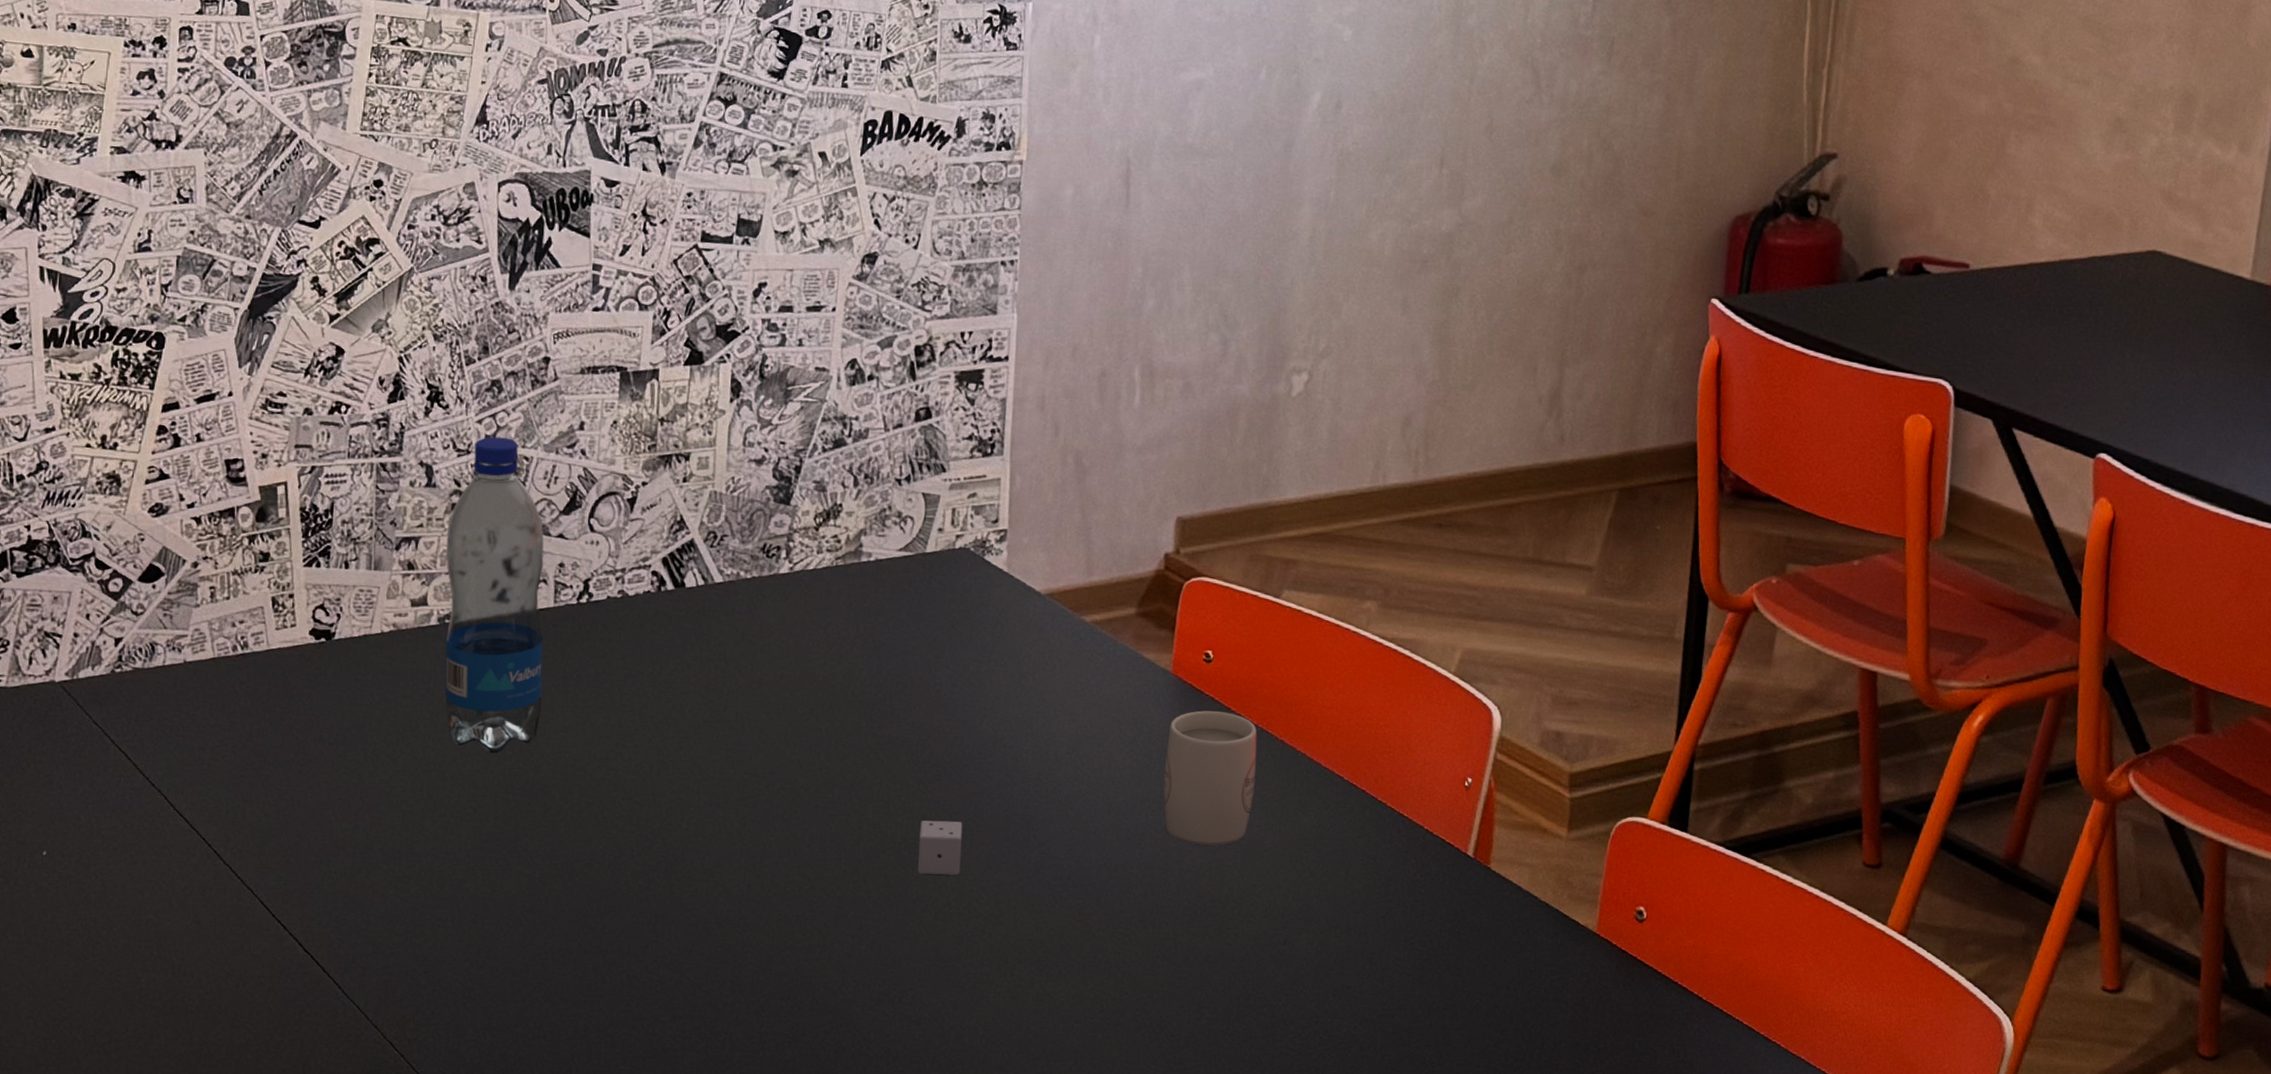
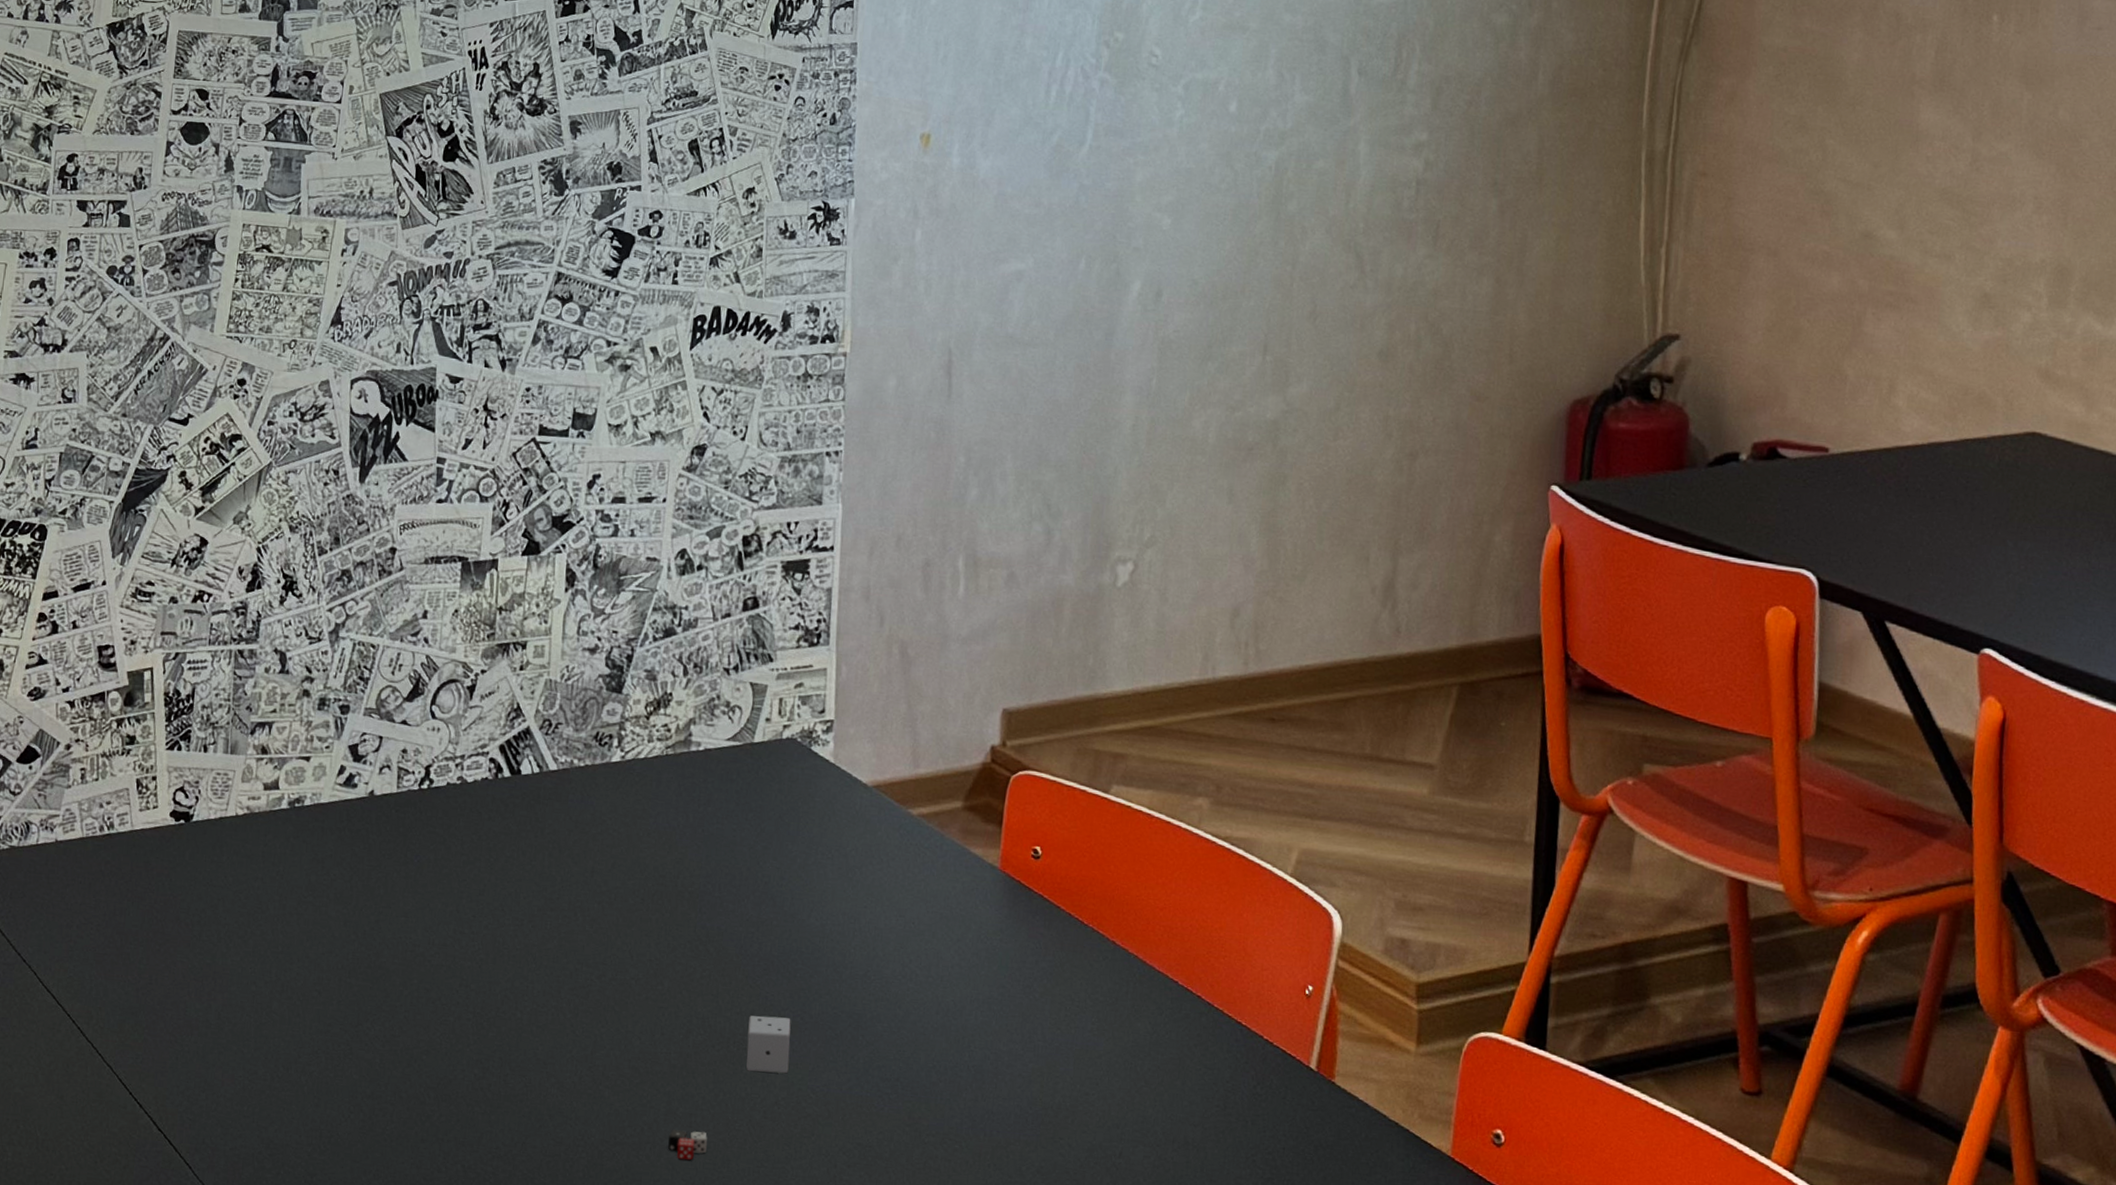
bottle: present [444,436,544,753] -> none [293,624,389,937]
dice: none [838,933,878,962] -> present [668,1129,707,1161]
mug: present [1163,710,1257,846] -> none [992,908,1088,1051]

